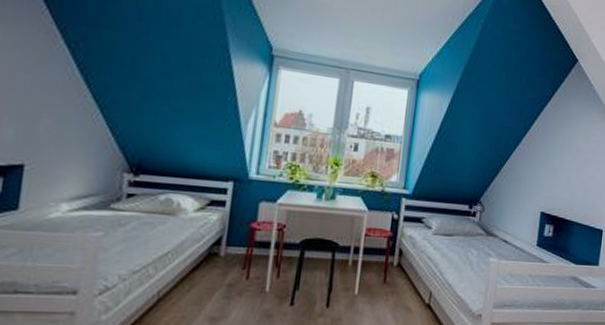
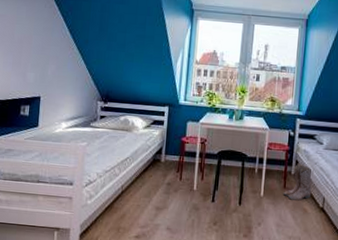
boots: none [382,252,420,297] -> present [283,163,314,201]

